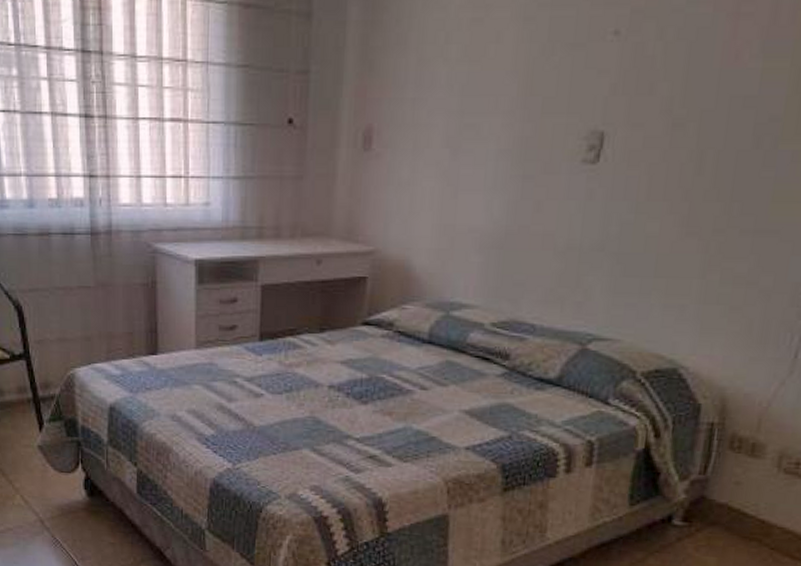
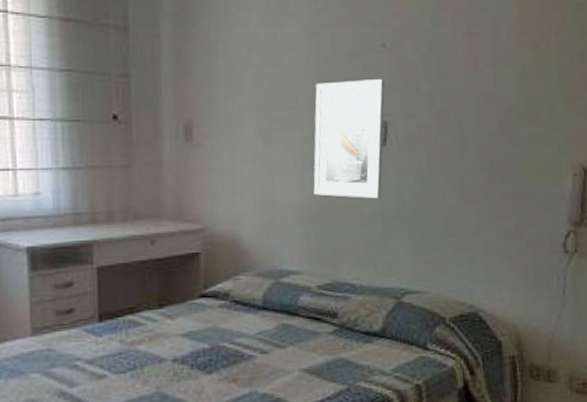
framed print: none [501,78,611,228] -> present [313,79,385,199]

